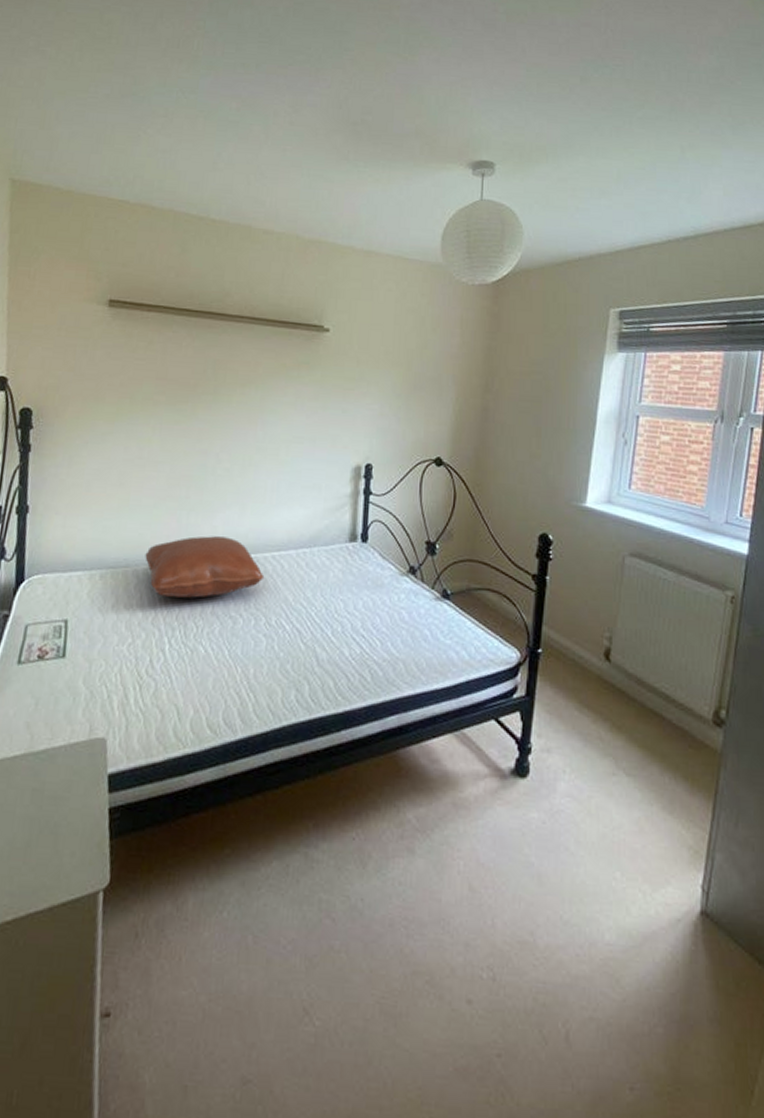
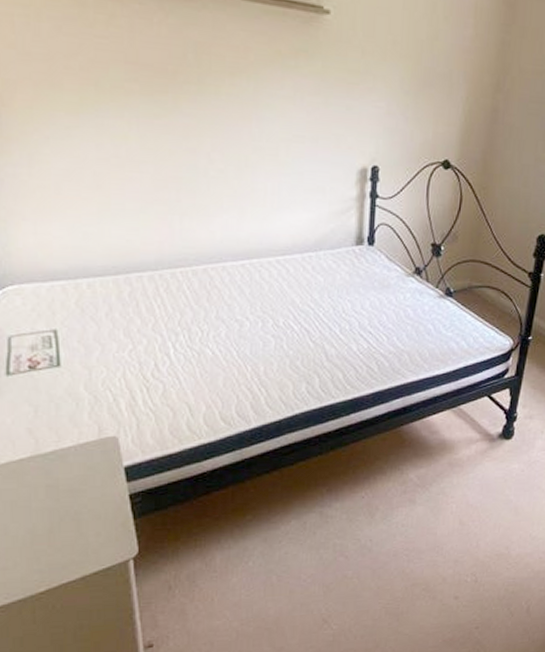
pillow: present [145,536,265,598] -> none [137,241,270,304]

